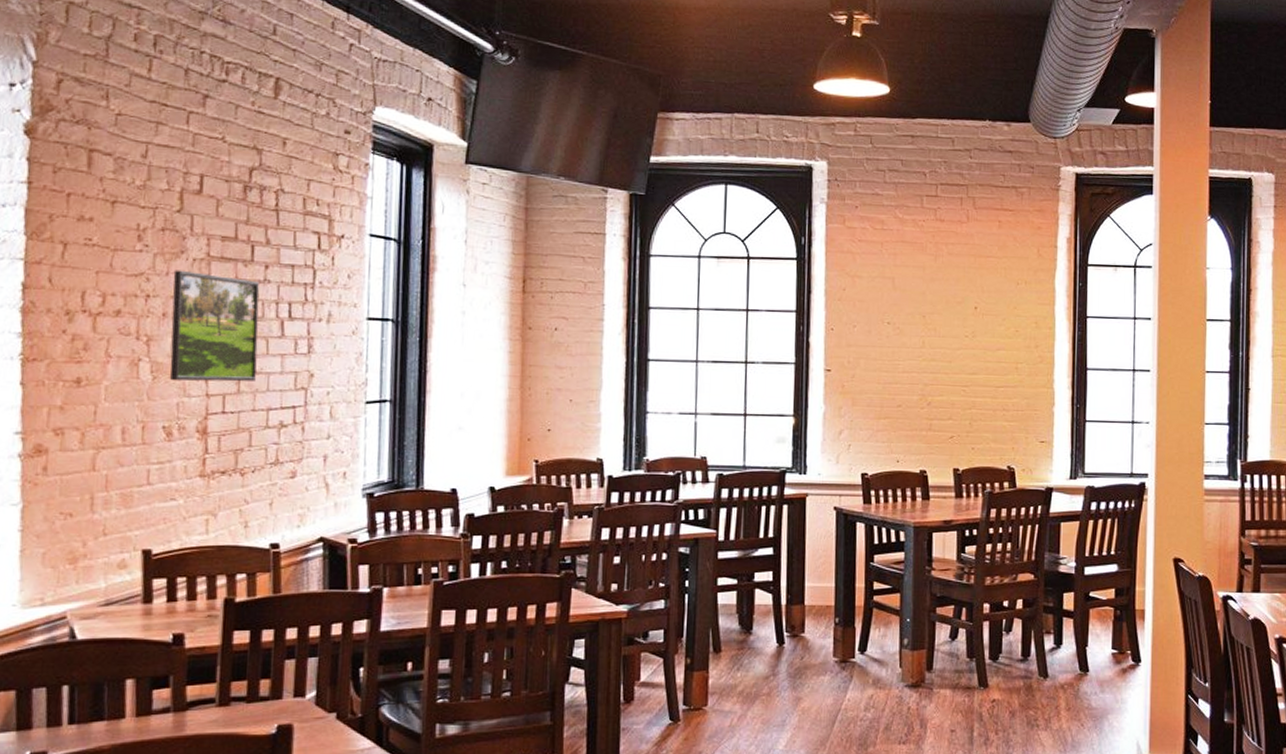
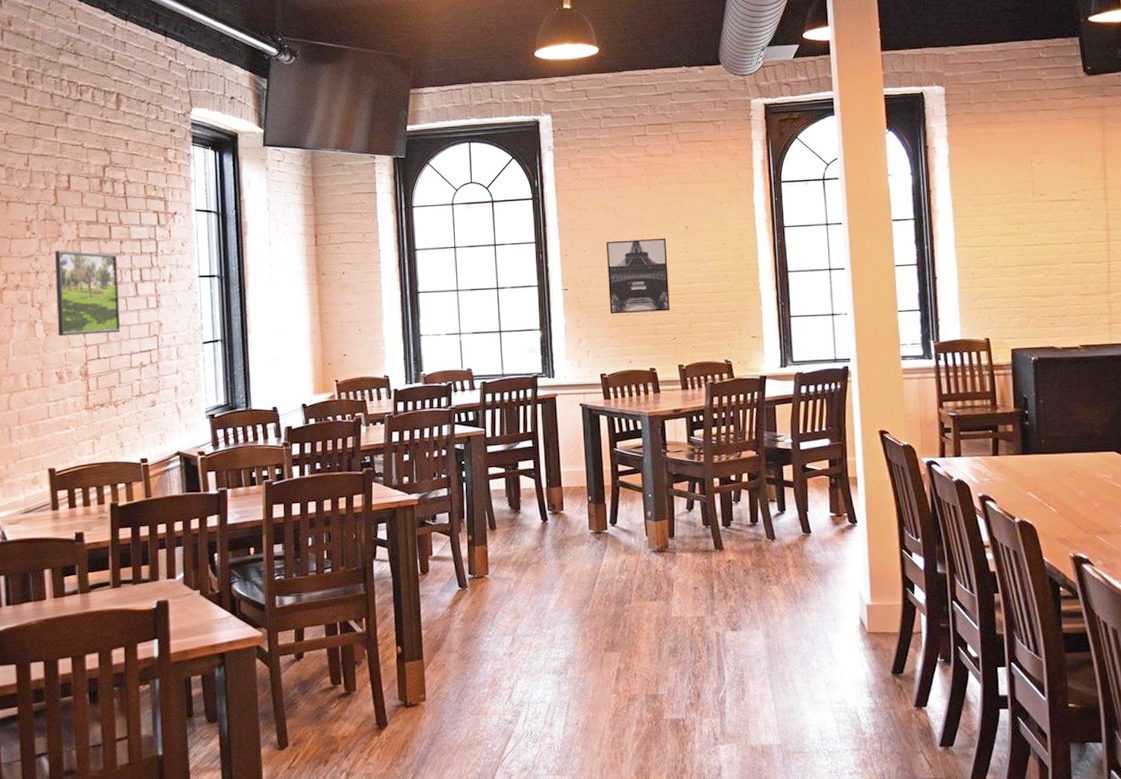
wall art: none [878,317,951,405] -> present [606,237,670,314]

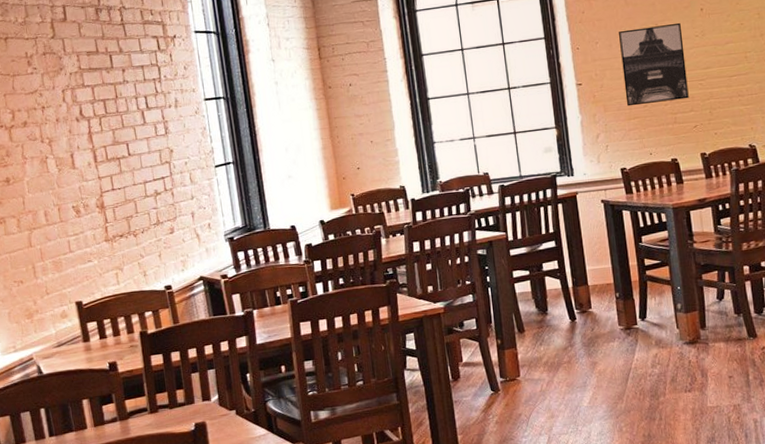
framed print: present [54,250,120,337] -> none [58,83,131,171]

